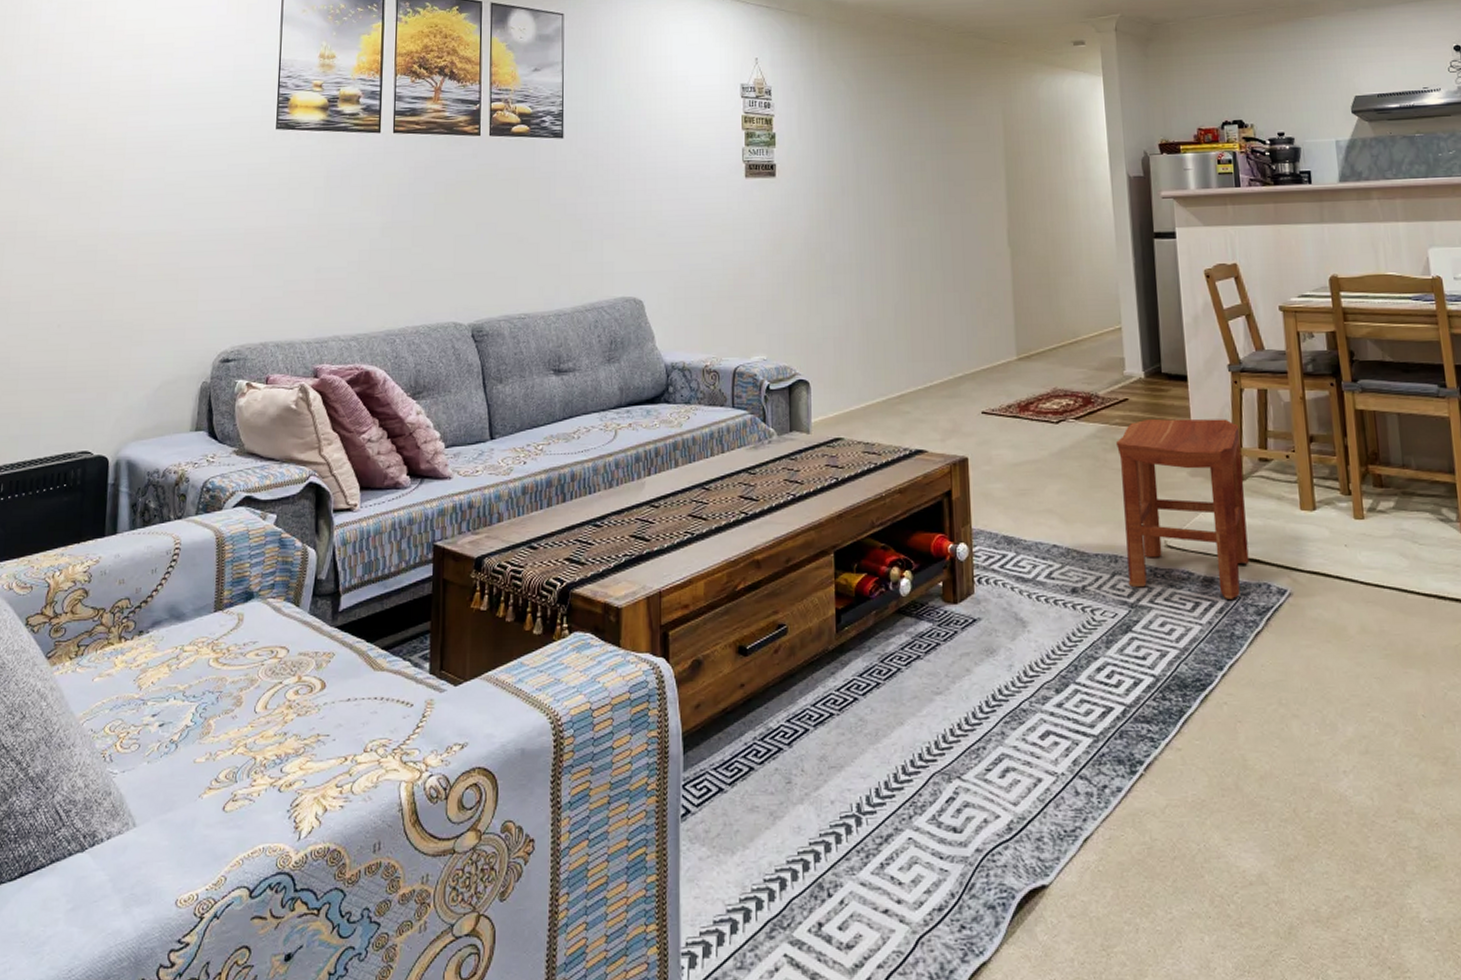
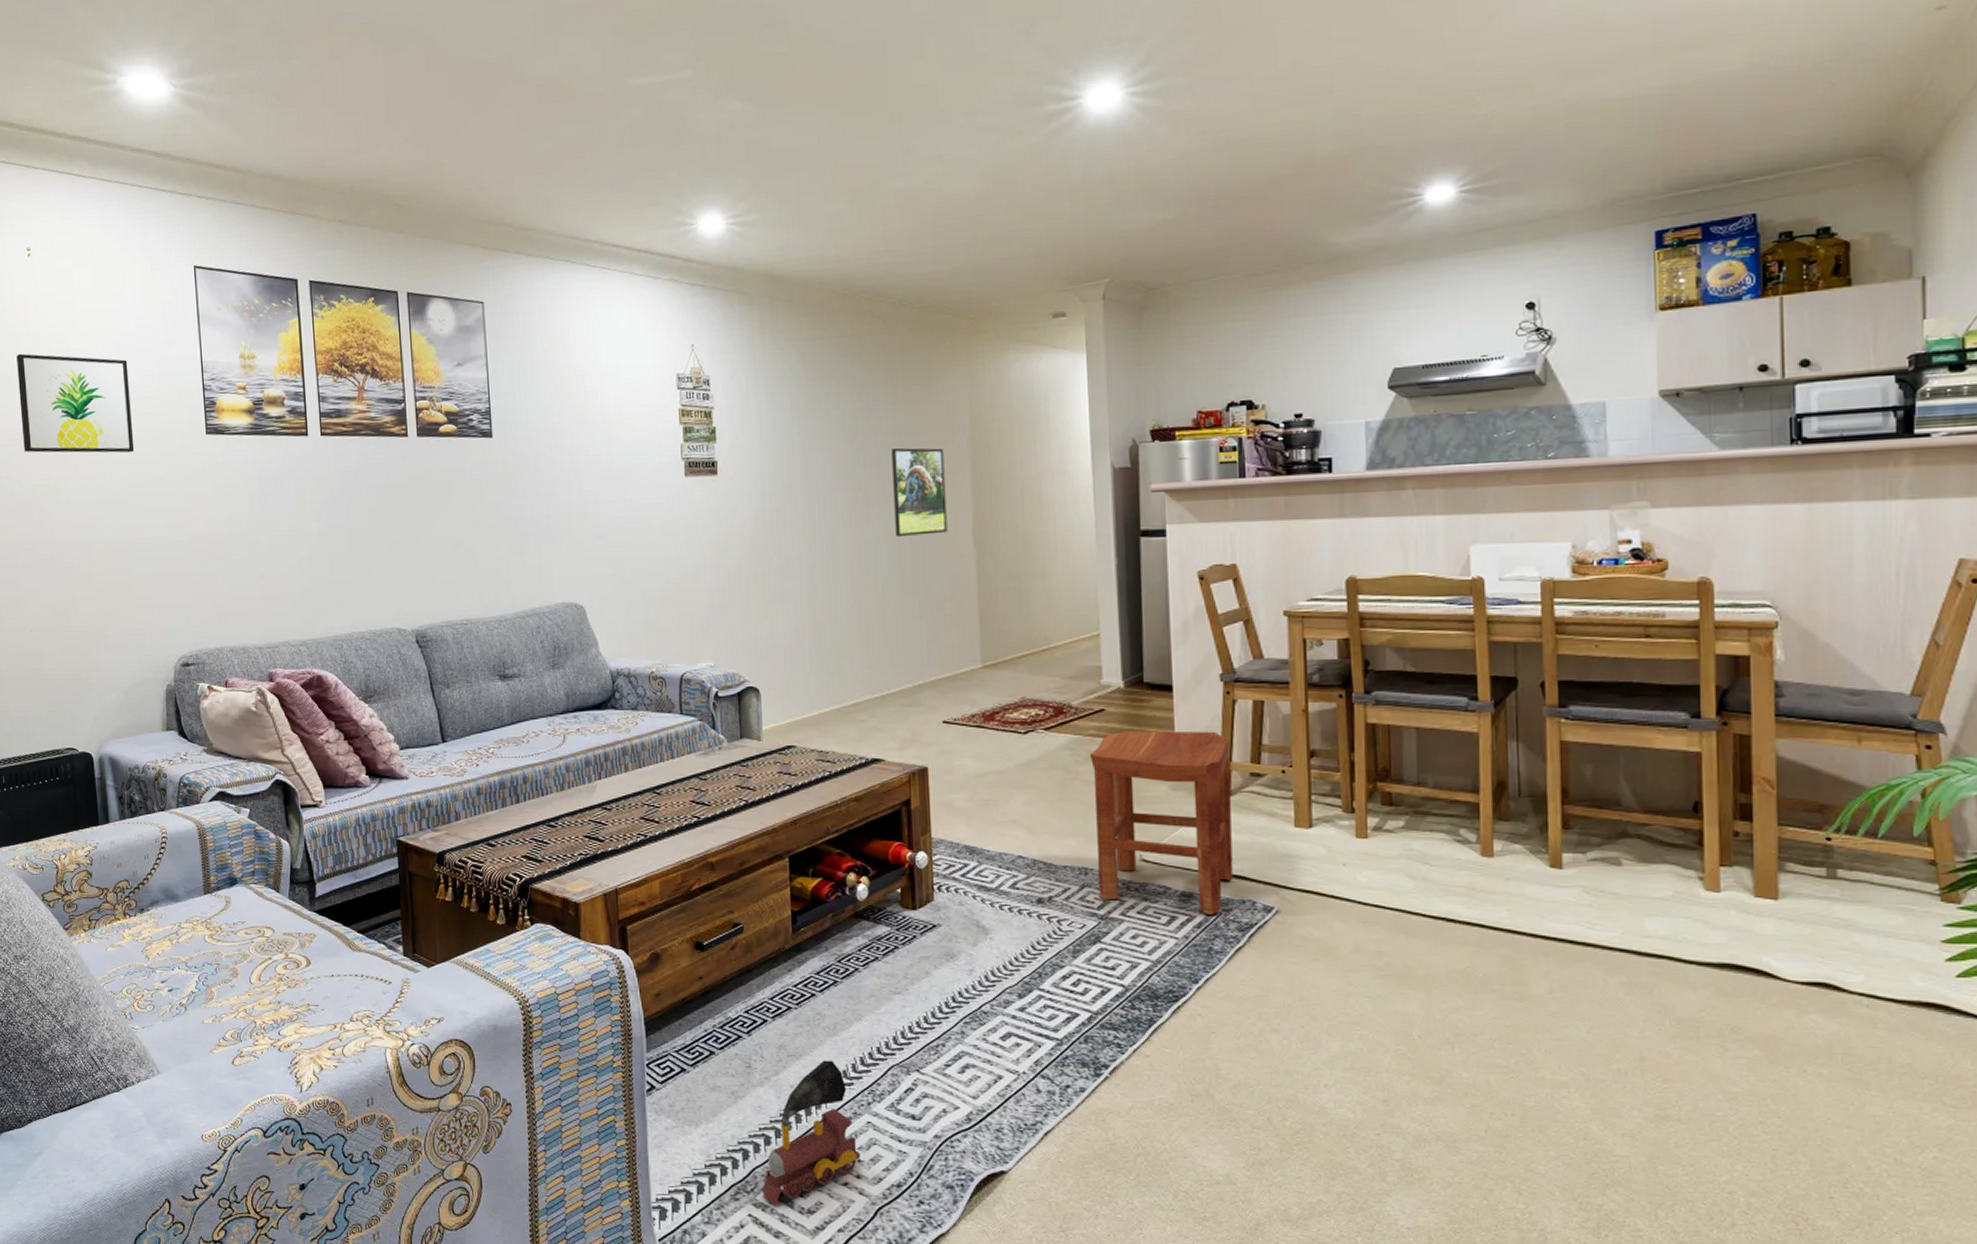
wall art: none [81,46,204,146] -> present [16,353,135,453]
toy train: none [798,770,901,940] -> present [761,1060,860,1204]
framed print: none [935,155,985,237] -> present [892,447,947,538]

